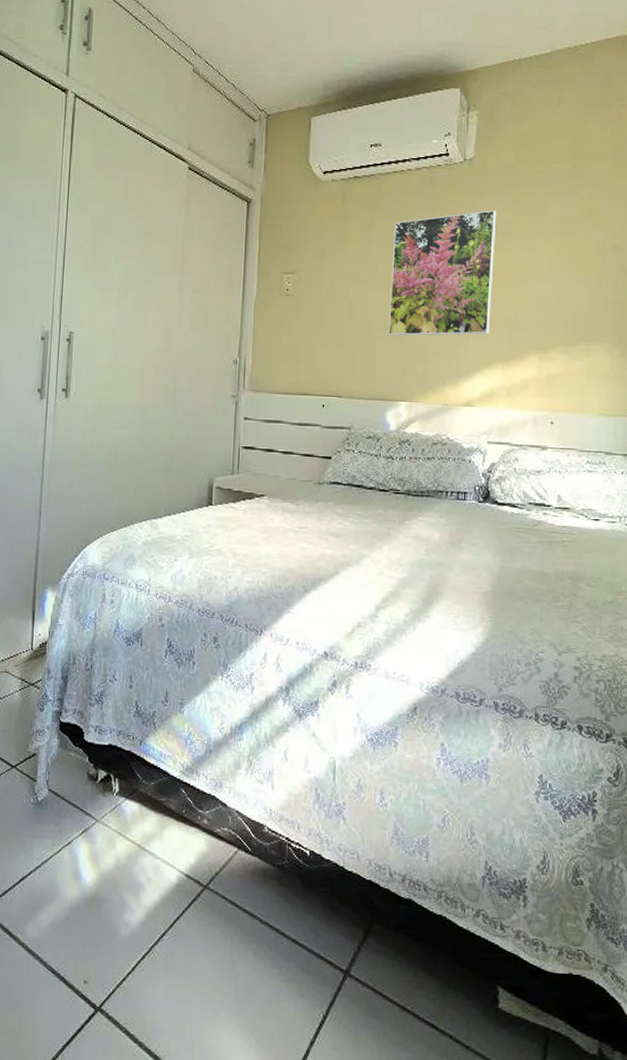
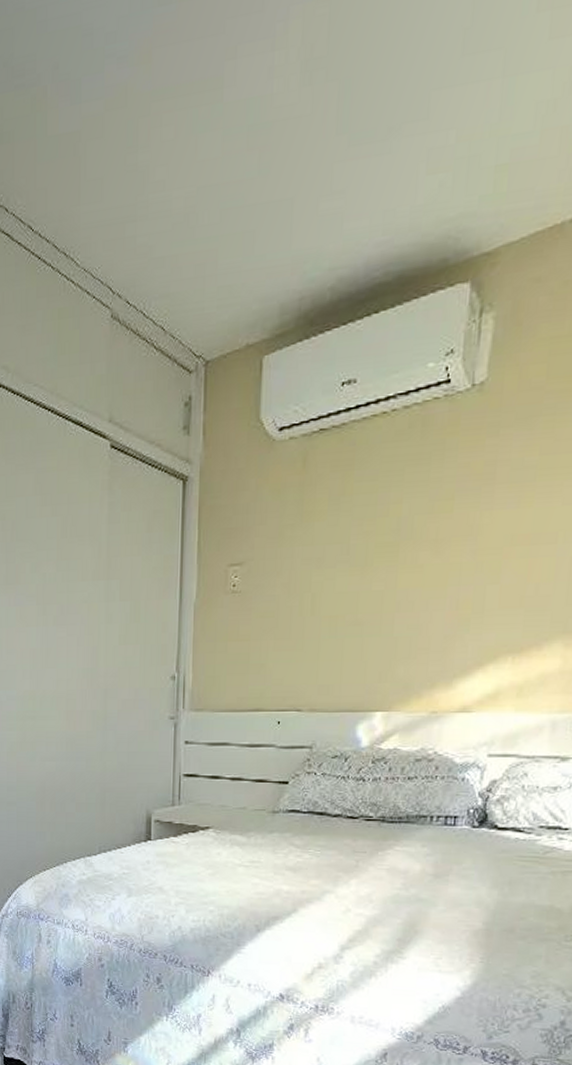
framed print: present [387,209,496,336] -> none [360,450,515,632]

